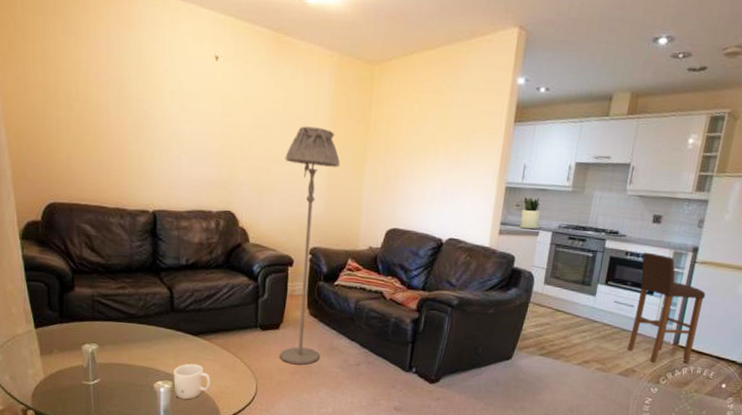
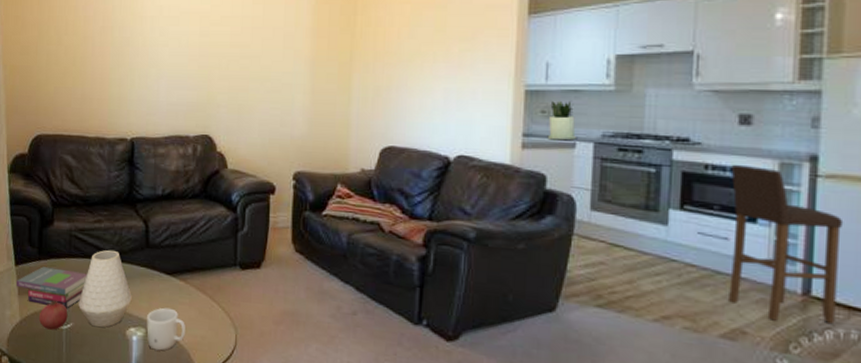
books: none [38,329,113,367] -> present [17,266,88,309]
fruit: none [64,359,94,386] -> present [38,300,68,330]
vase: none [105,313,159,382] -> present [78,250,132,328]
floor lamp: present [280,126,341,365] -> none [262,39,325,313]

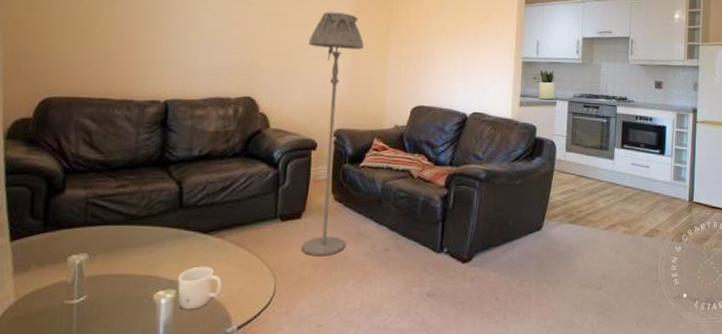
books: present [17,266,88,309] -> none [11,239,108,281]
fruit: present [38,300,68,330] -> none [41,273,81,306]
vase: present [78,250,132,328] -> none [95,214,162,296]
floor lamp: none [262,39,325,313] -> present [302,12,365,257]
bar stool: present [729,164,844,324] -> none [649,115,710,221]

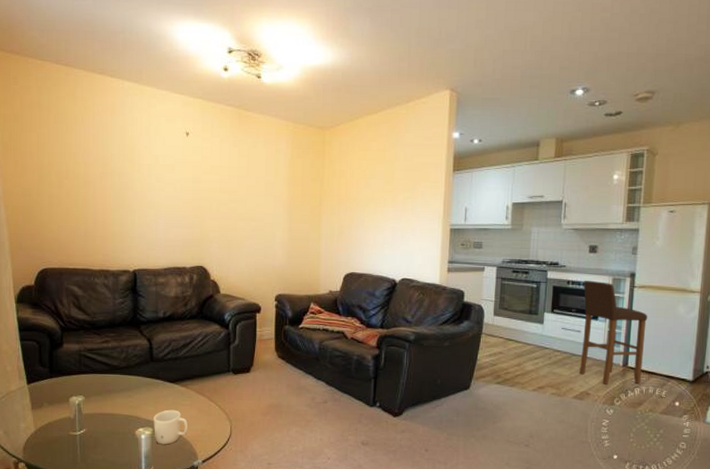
floor lamp: present [302,12,365,257] -> none [249,187,300,406]
planter: present [537,69,558,100] -> none [465,236,486,266]
bar stool: none [649,115,710,221] -> present [579,280,648,385]

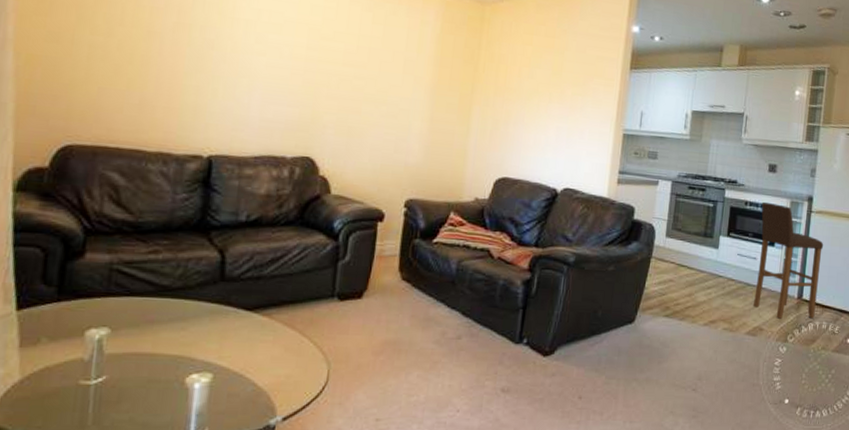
mug: present [154,409,189,445] -> none [214,347,268,397]

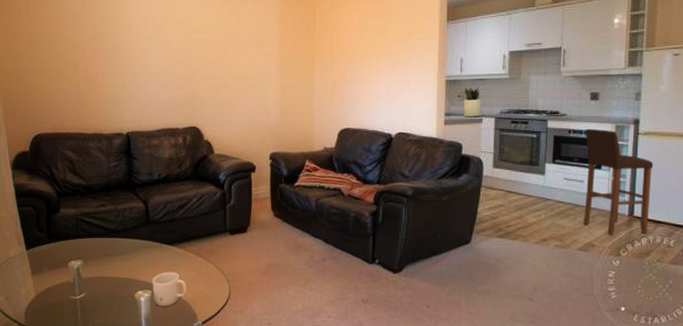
mug: none [214,347,268,397] -> present [152,271,187,307]
planter: none [637,144,660,179] -> present [462,87,484,117]

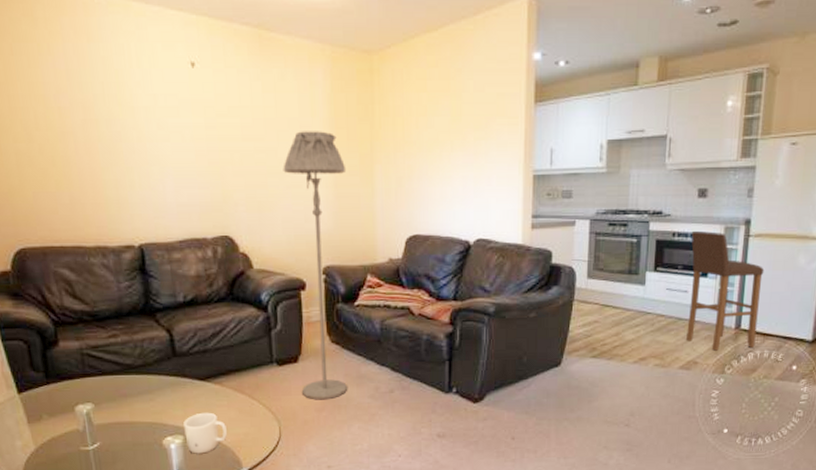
floor lamp: none [241,44,292,265] -> present [283,131,347,400]
planter: present [462,87,484,117] -> none [552,183,577,220]

